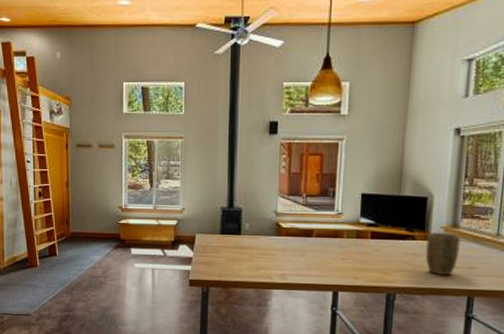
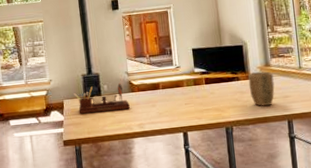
desk organizer: none [208,222,273,255] -> present [73,83,130,114]

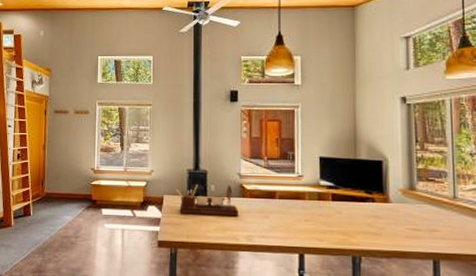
plant pot: present [247,71,275,106] -> none [386,195,419,238]

